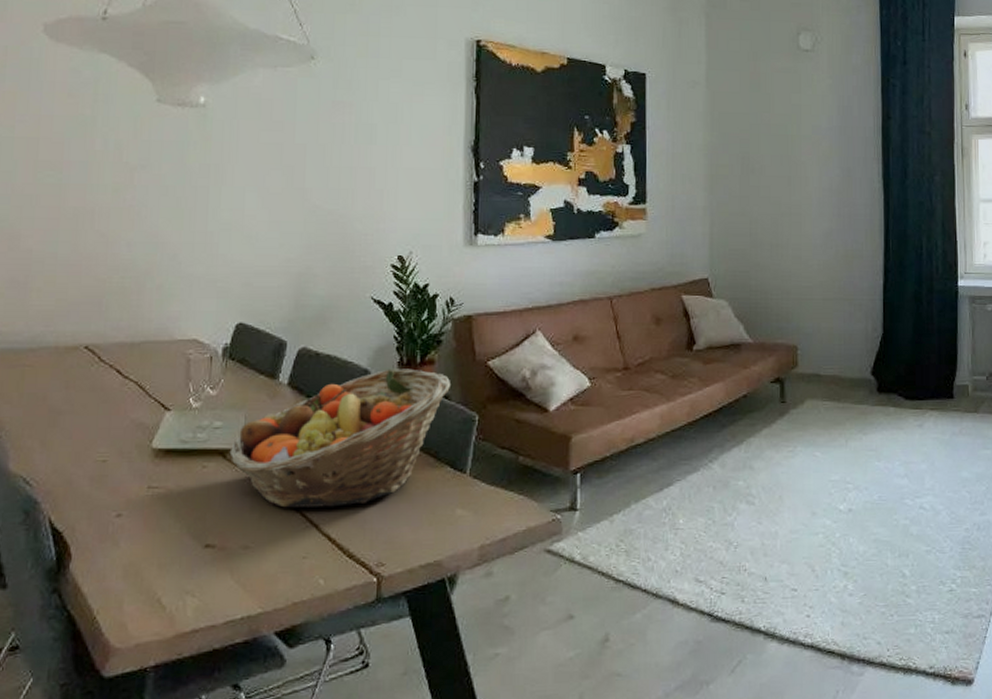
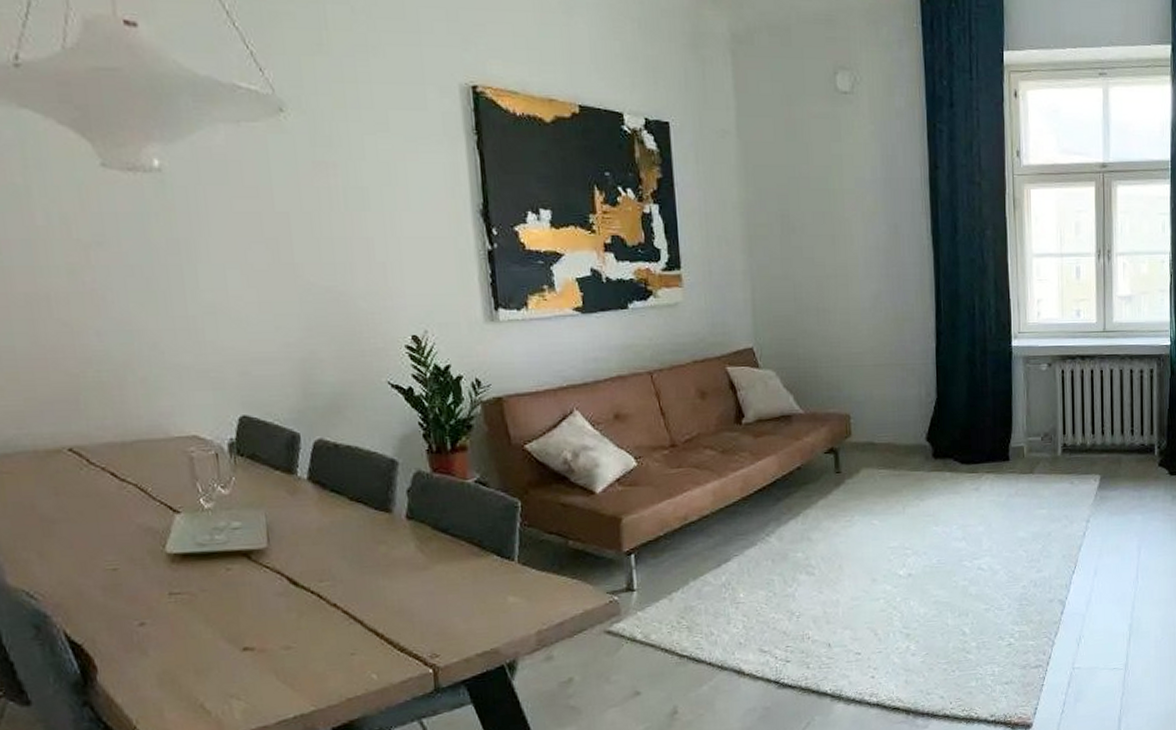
fruit basket: present [229,369,452,508] -> none [254,456,488,606]

